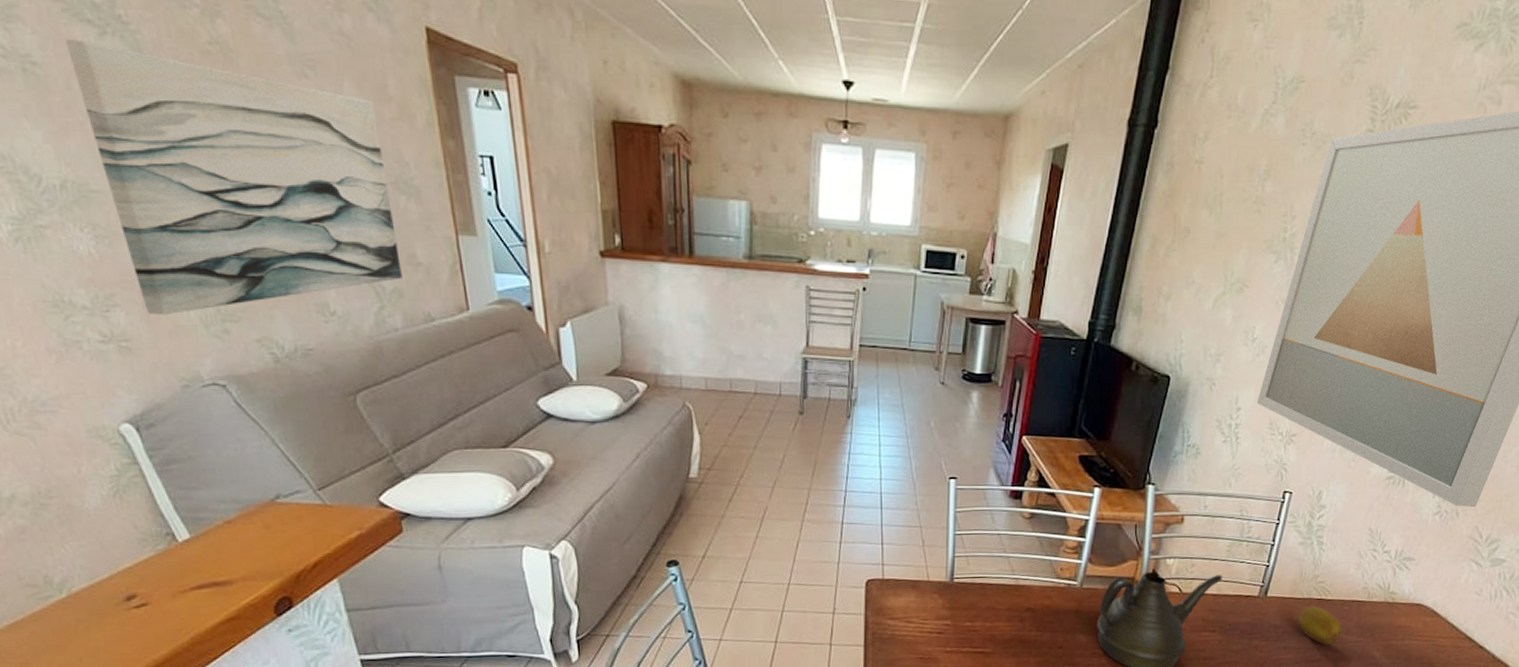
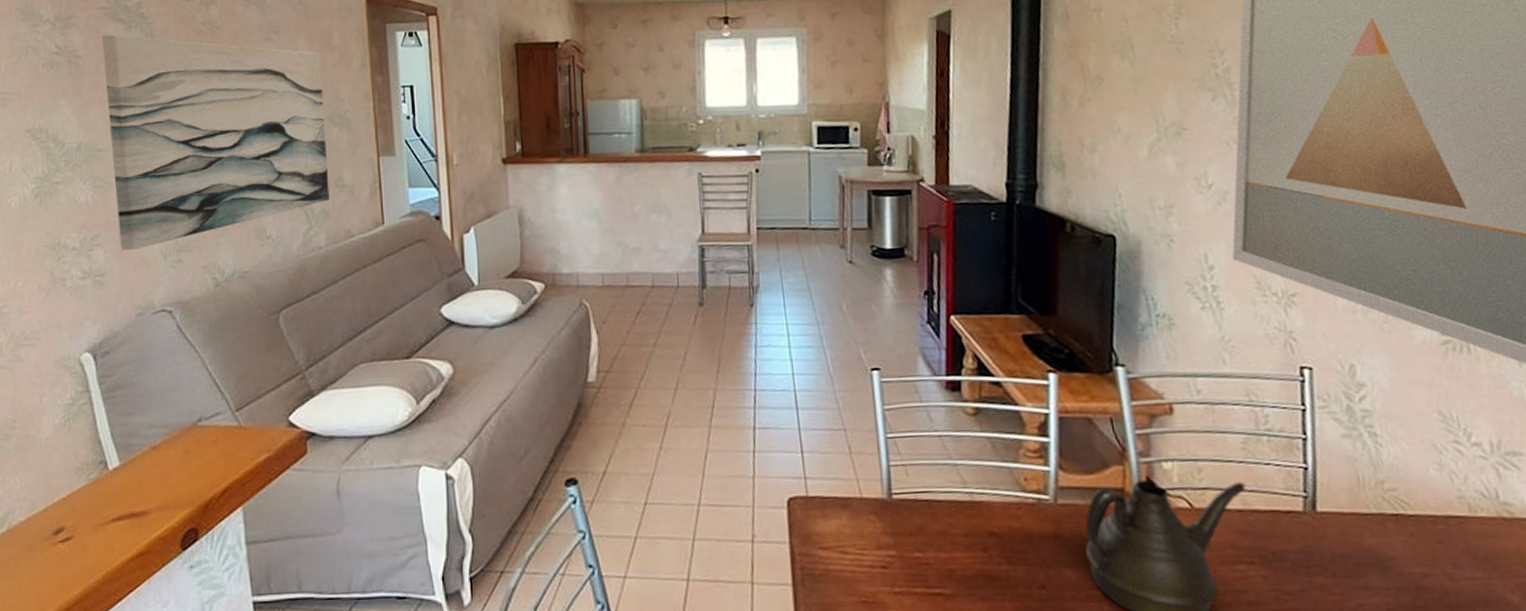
fruit: present [1298,606,1342,645] -> none [1371,525,1447,583]

